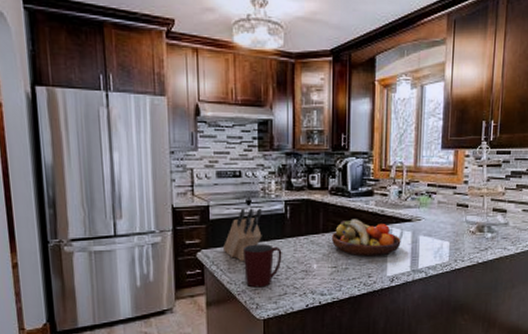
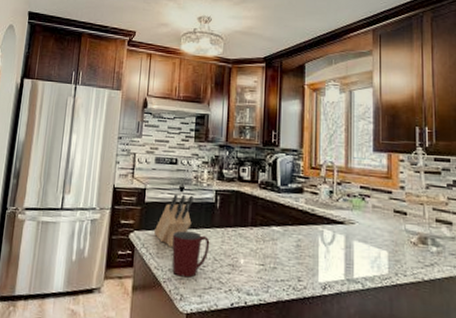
fruit bowl: present [331,219,401,257] -> none [259,215,333,259]

